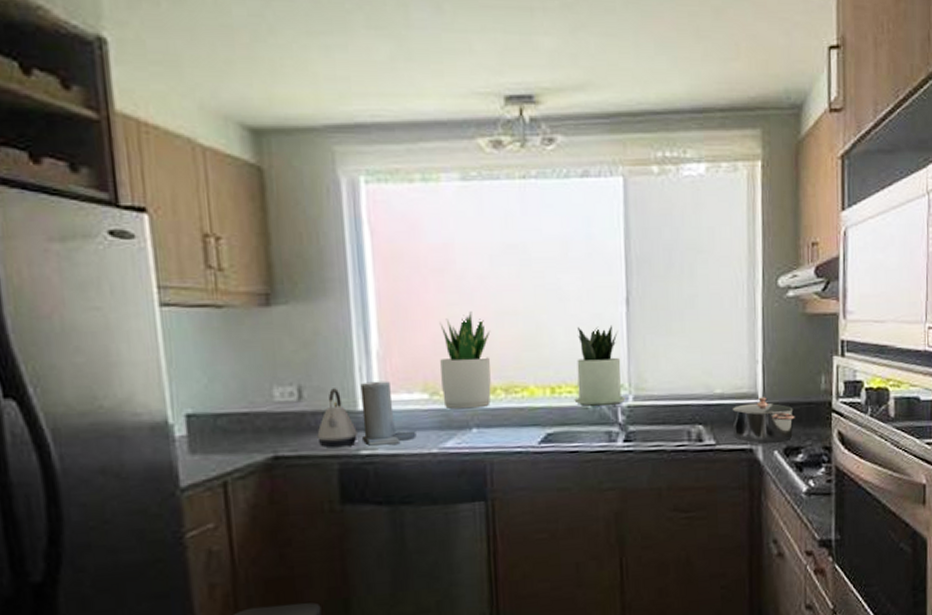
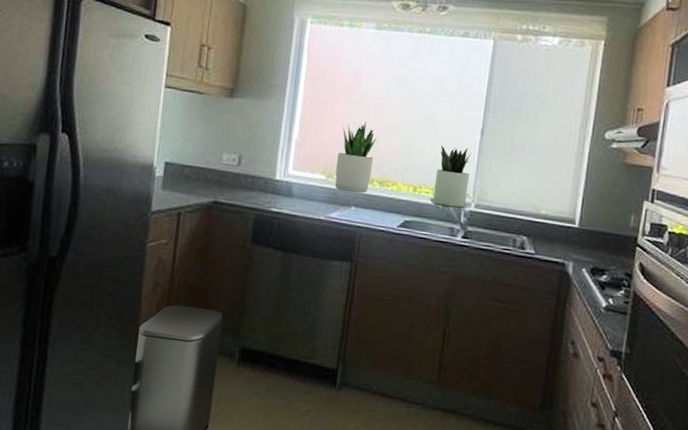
kettle: present [317,388,357,449] -> none [245,160,272,204]
paper towel: present [360,381,417,446] -> none [273,160,312,208]
cooking pot: present [732,397,795,443] -> none [550,223,604,263]

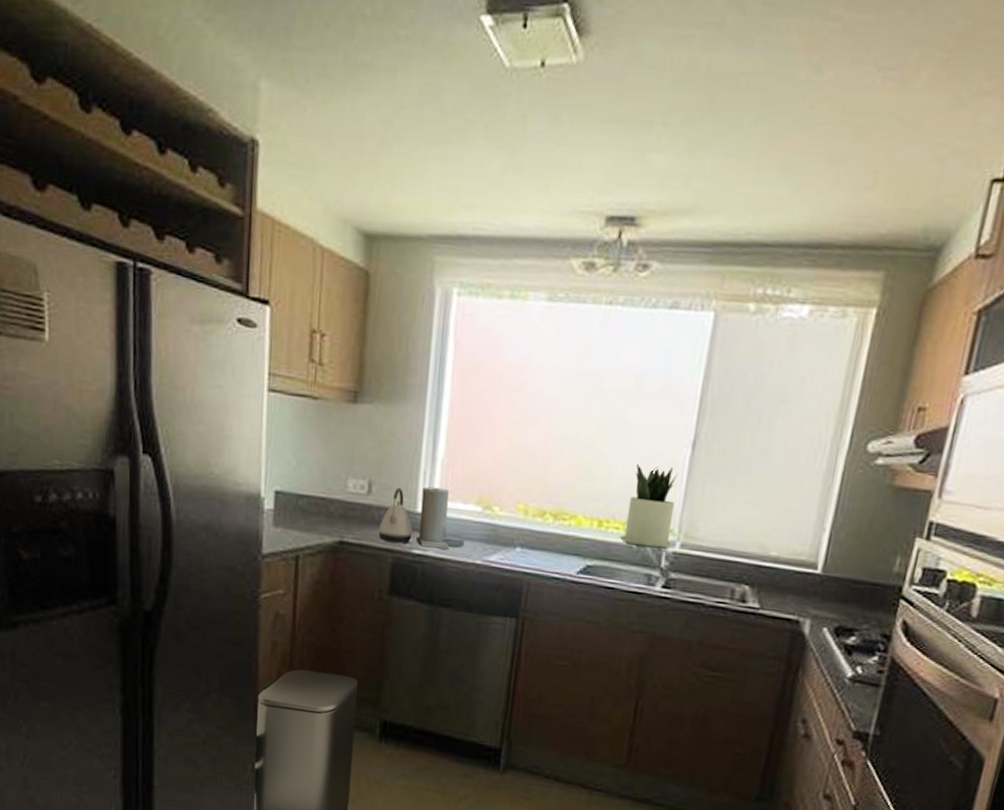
kettle: none [245,160,272,204] -> present [378,487,413,544]
paper towel: none [273,160,312,208] -> present [415,486,465,550]
planter: present [334,122,378,193] -> none [494,433,550,529]

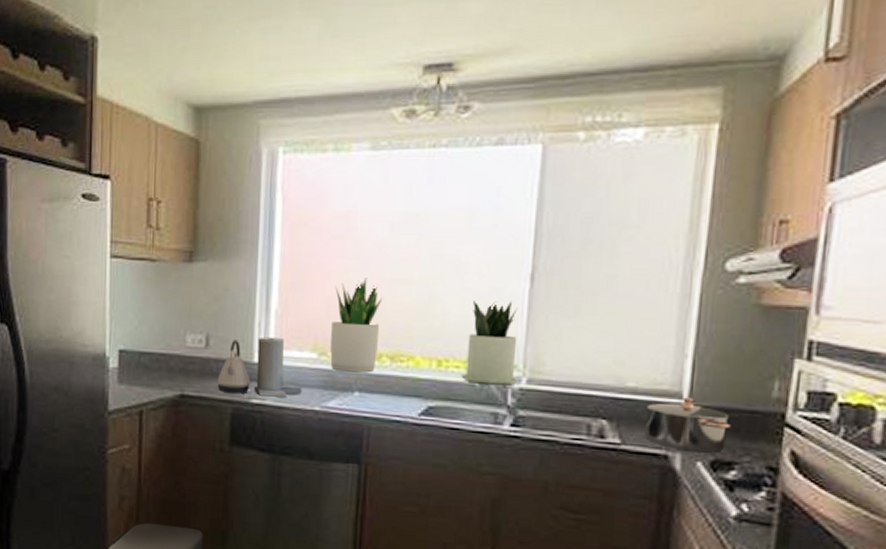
planter: none [494,433,550,529] -> present [330,278,383,373]
cooking pot: none [780,568,856,620] -> present [644,397,731,453]

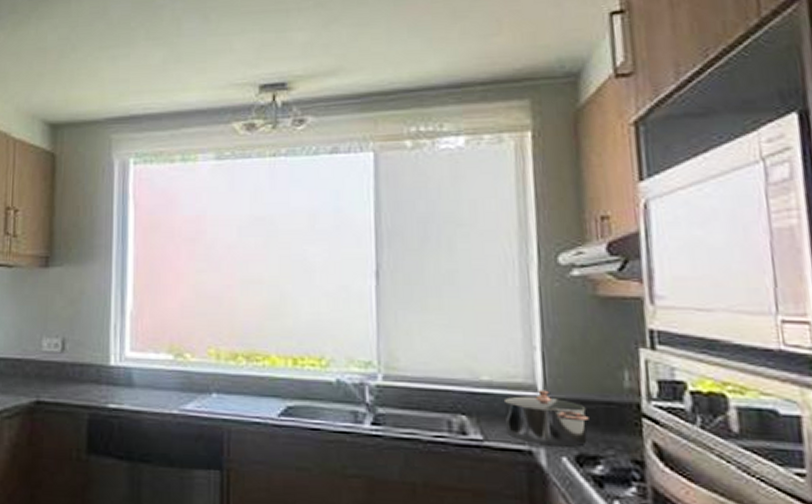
kettle: present [217,339,251,395] -> none [73,343,107,399]
paper towel: present [253,336,302,398] -> none [110,339,159,401]
planter: present [330,278,383,373] -> none [186,278,235,373]
planter: present [461,300,518,386] -> none [317,297,374,383]

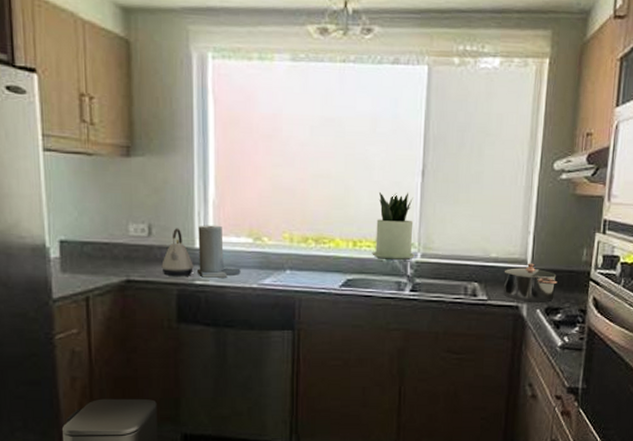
kettle: none [73,343,107,399] -> present [161,228,194,277]
paper towel: none [110,339,159,401] -> present [196,225,241,278]
planter: none [317,297,374,383] -> present [372,192,415,260]

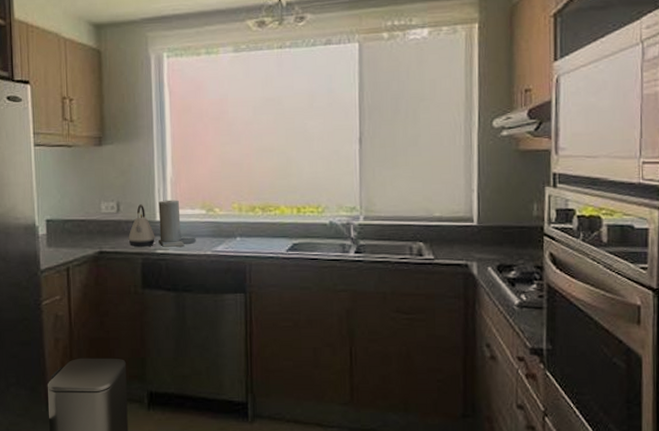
planter: present [372,192,415,260] -> none [315,159,357,223]
cooking pot: present [502,263,557,302] -> none [449,220,508,260]

